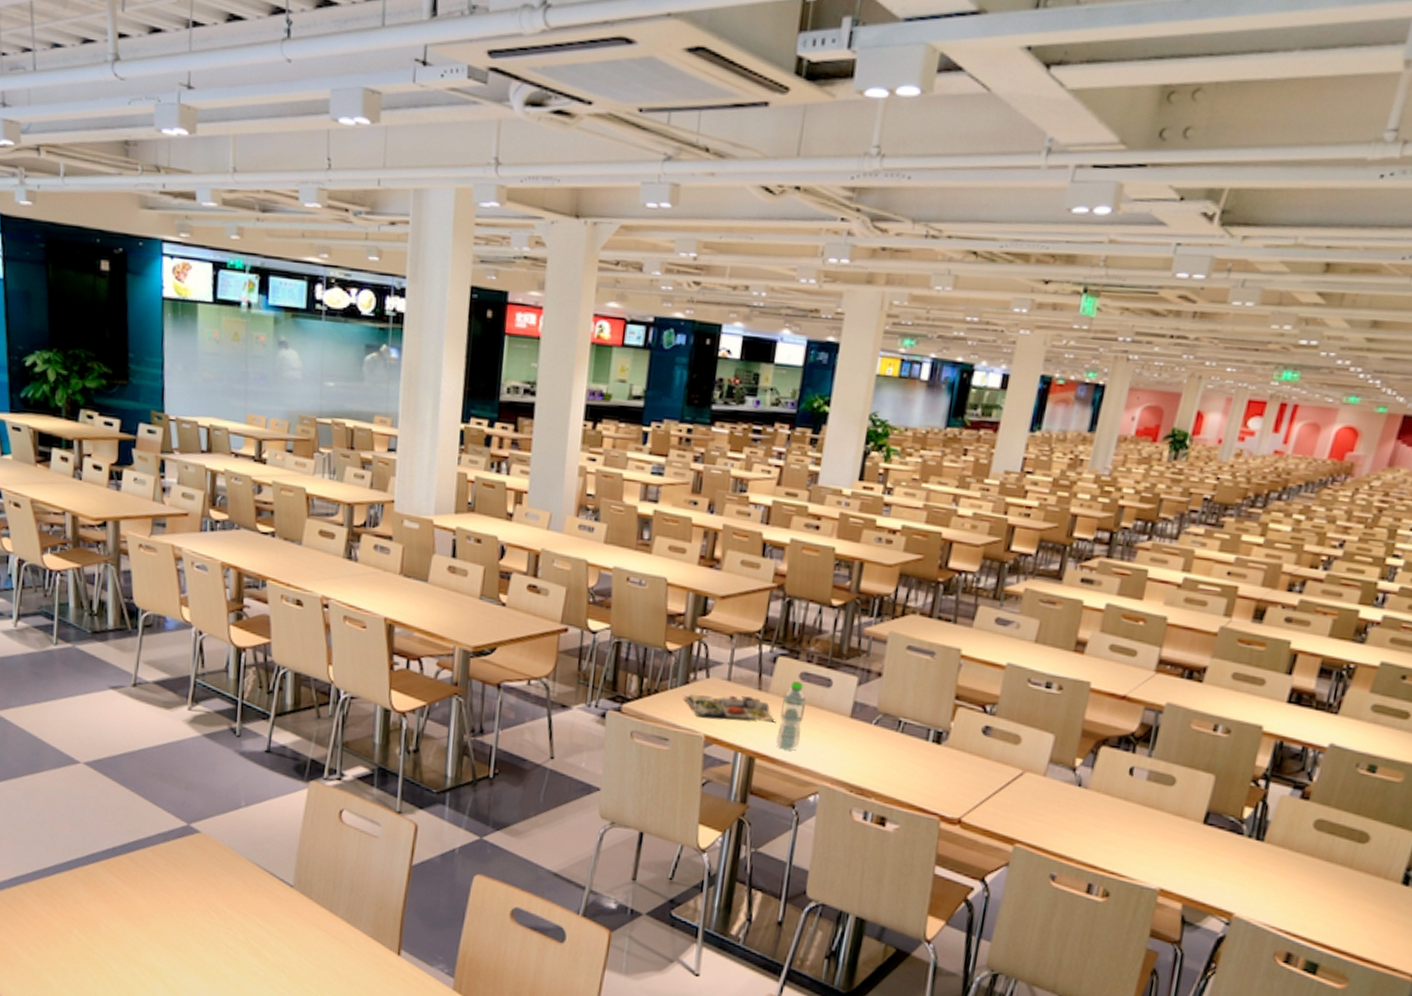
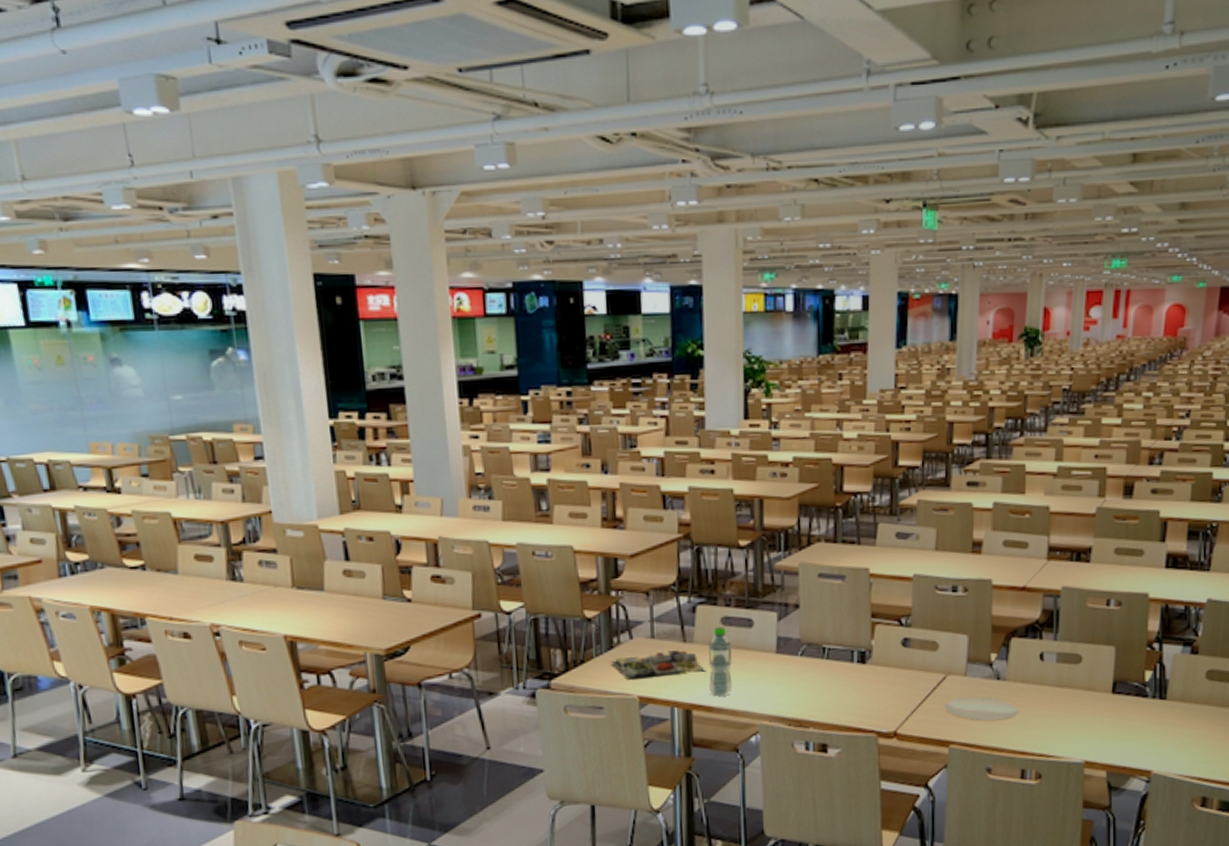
plate: none [1015,797,1097,830] -> present [943,696,1019,723]

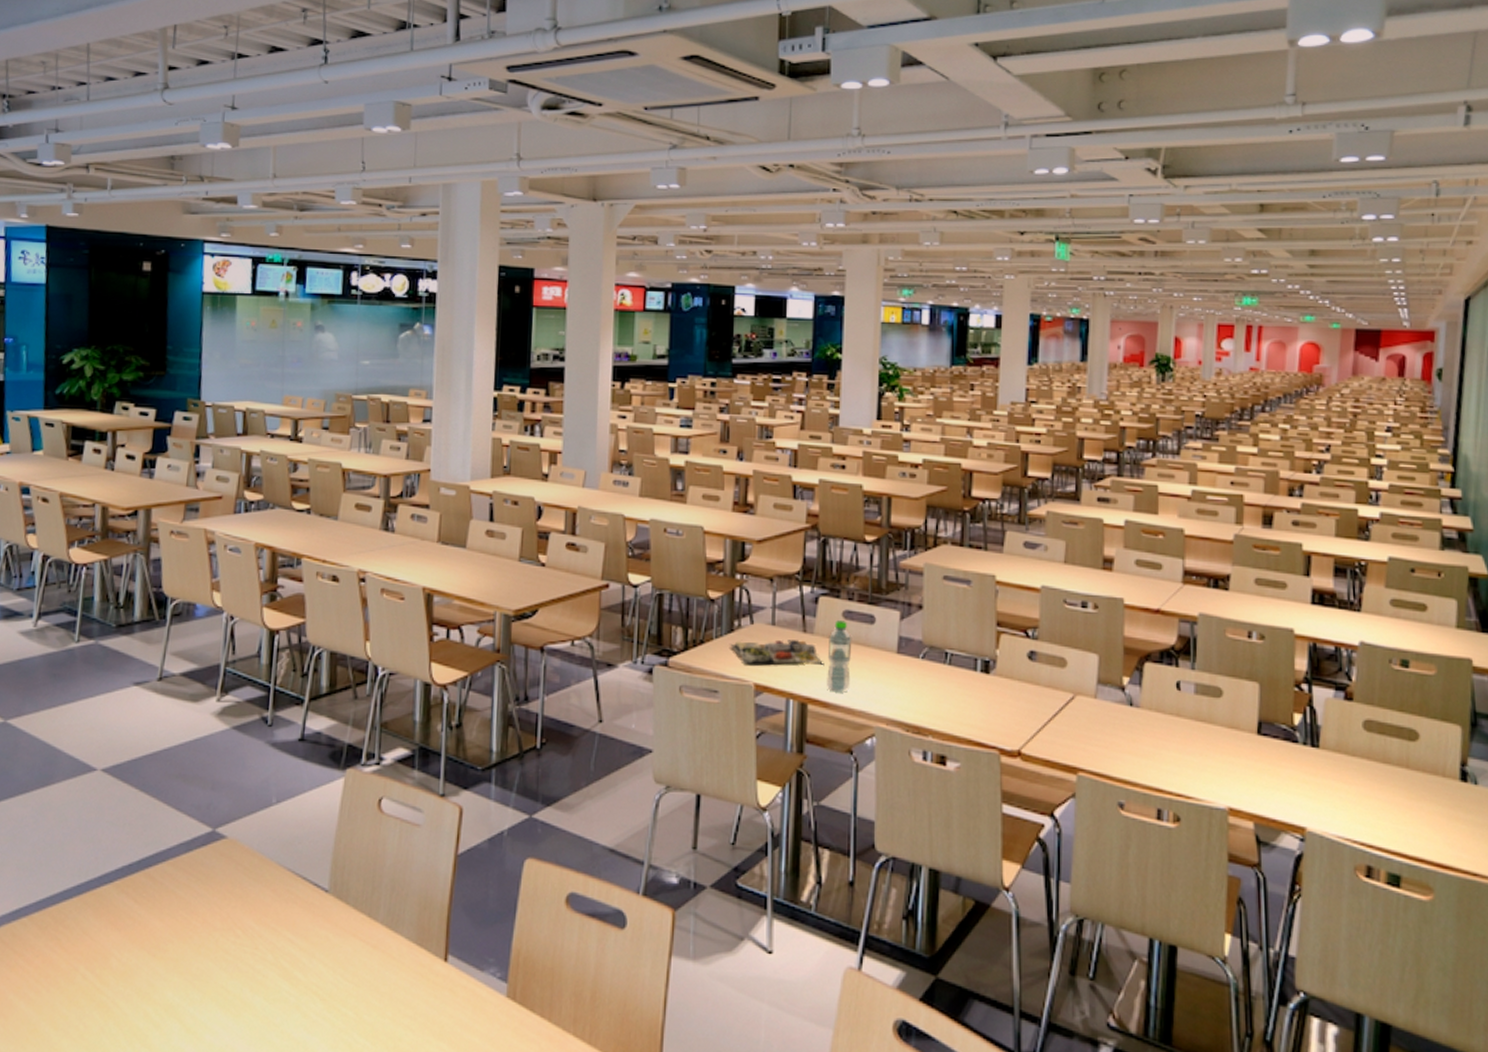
plate: present [943,696,1019,723] -> none [1072,720,1154,752]

